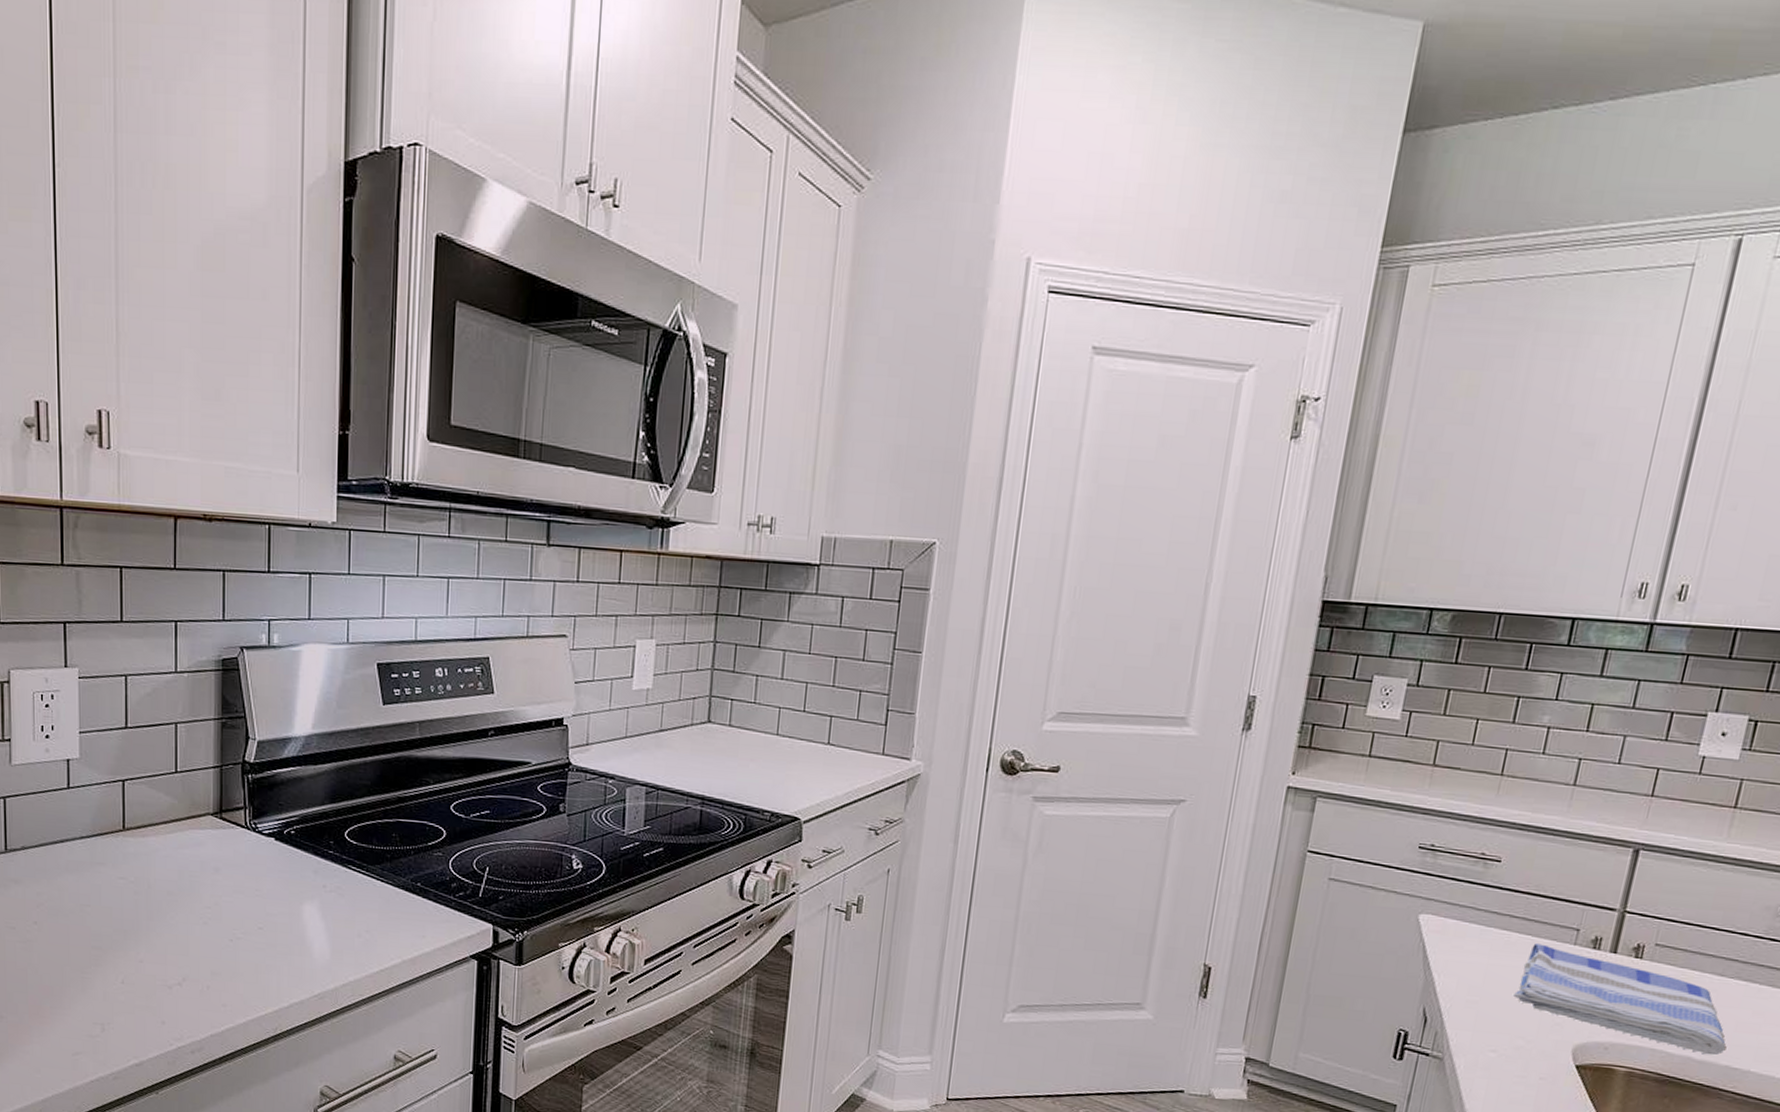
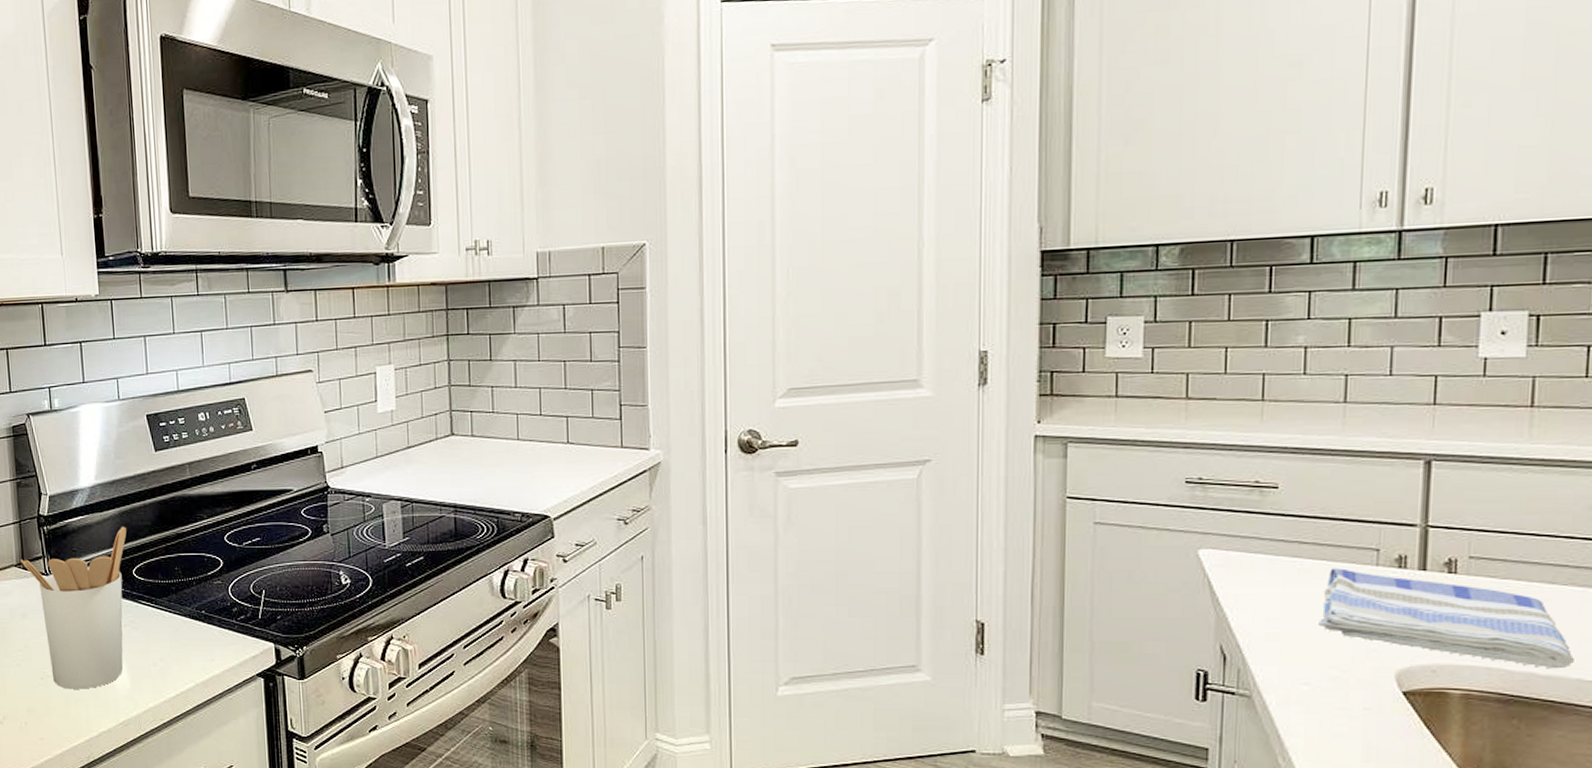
utensil holder: none [218,783,342,956] -> present [21,526,127,689]

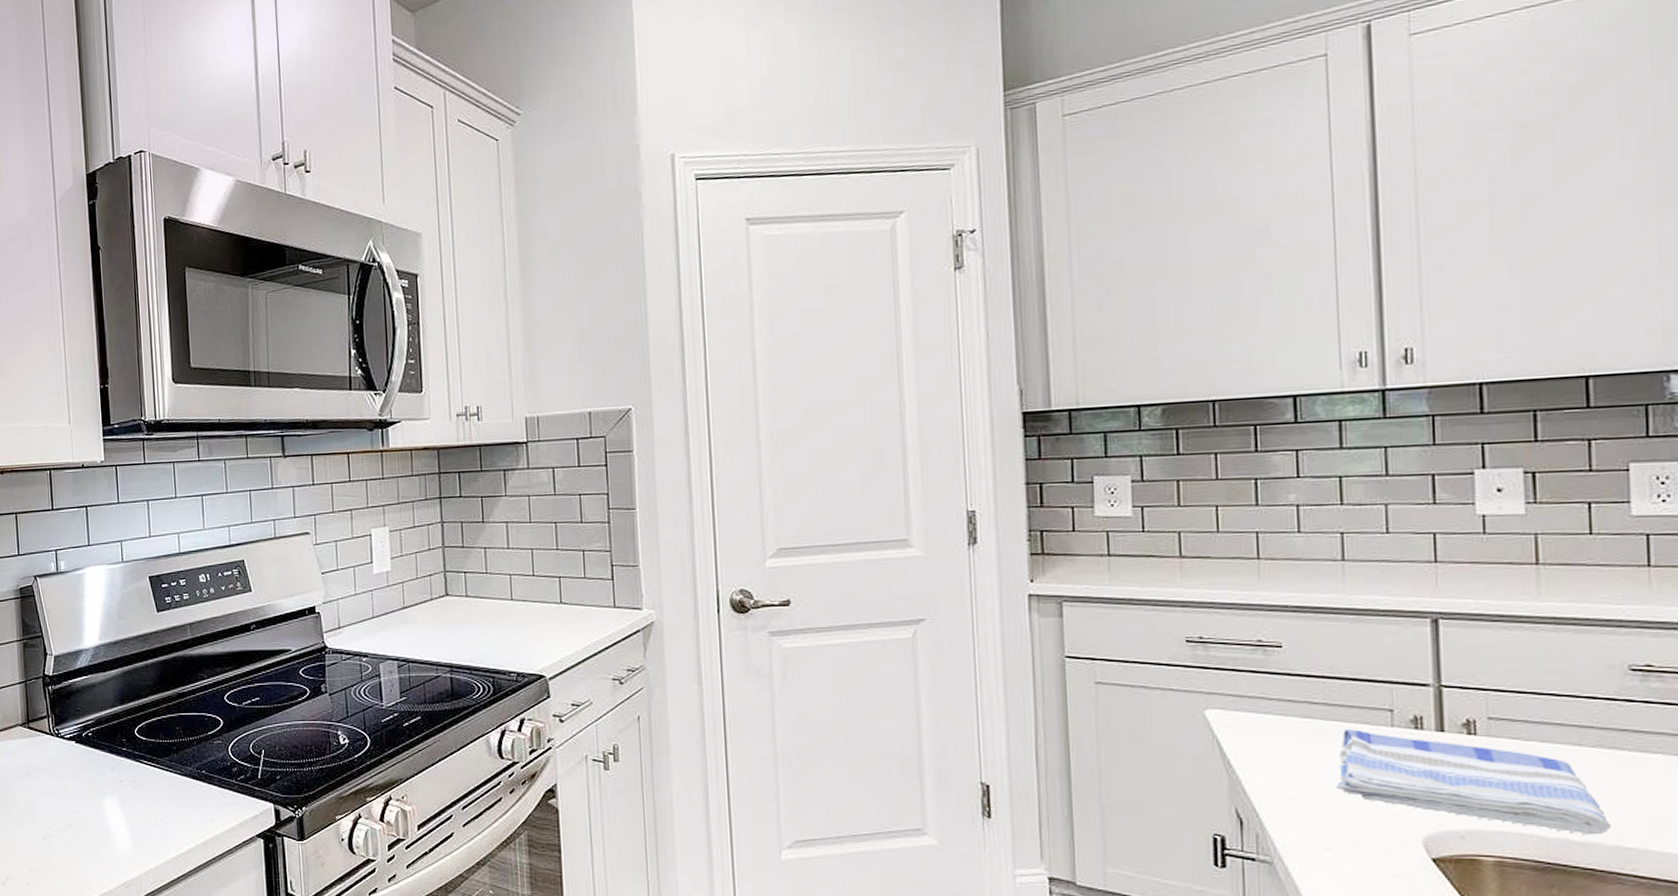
utensil holder: present [21,526,127,689] -> none [26,686,129,850]

